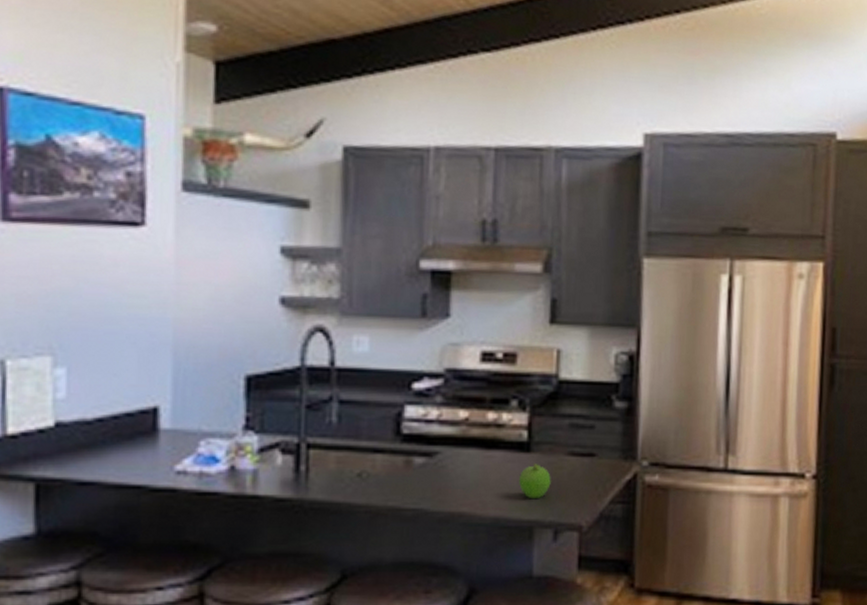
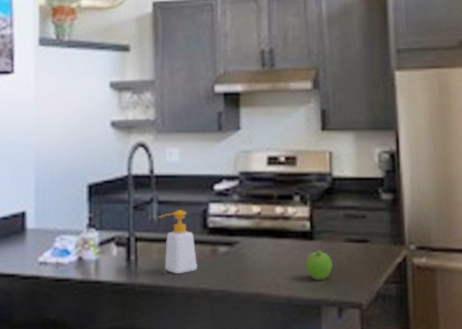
soap bottle: none [338,412,386,490] -> present [158,210,197,275]

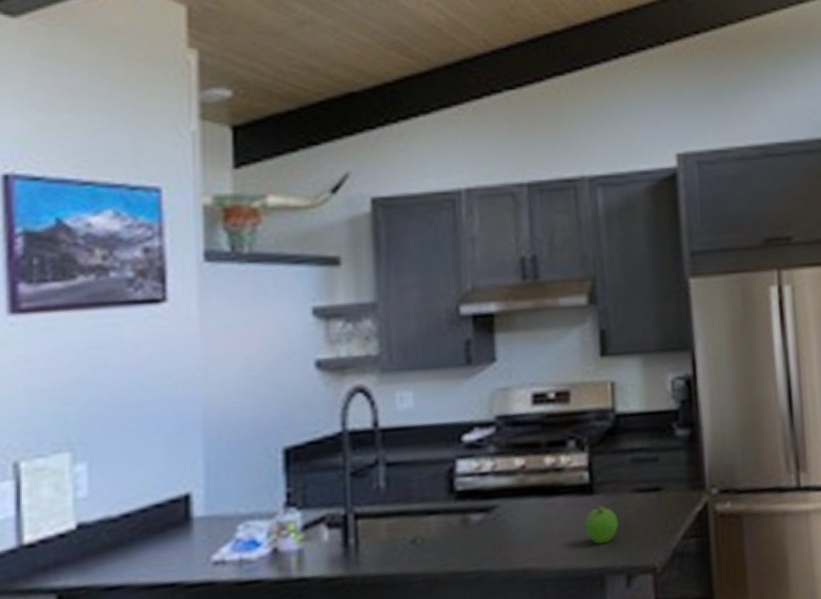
soap bottle: present [158,210,197,275] -> none [386,471,442,557]

